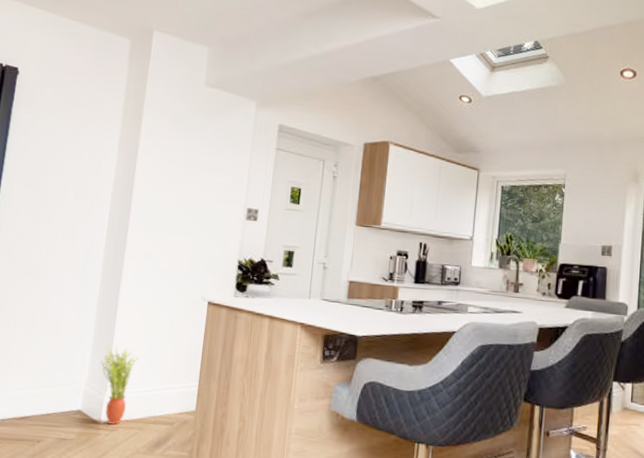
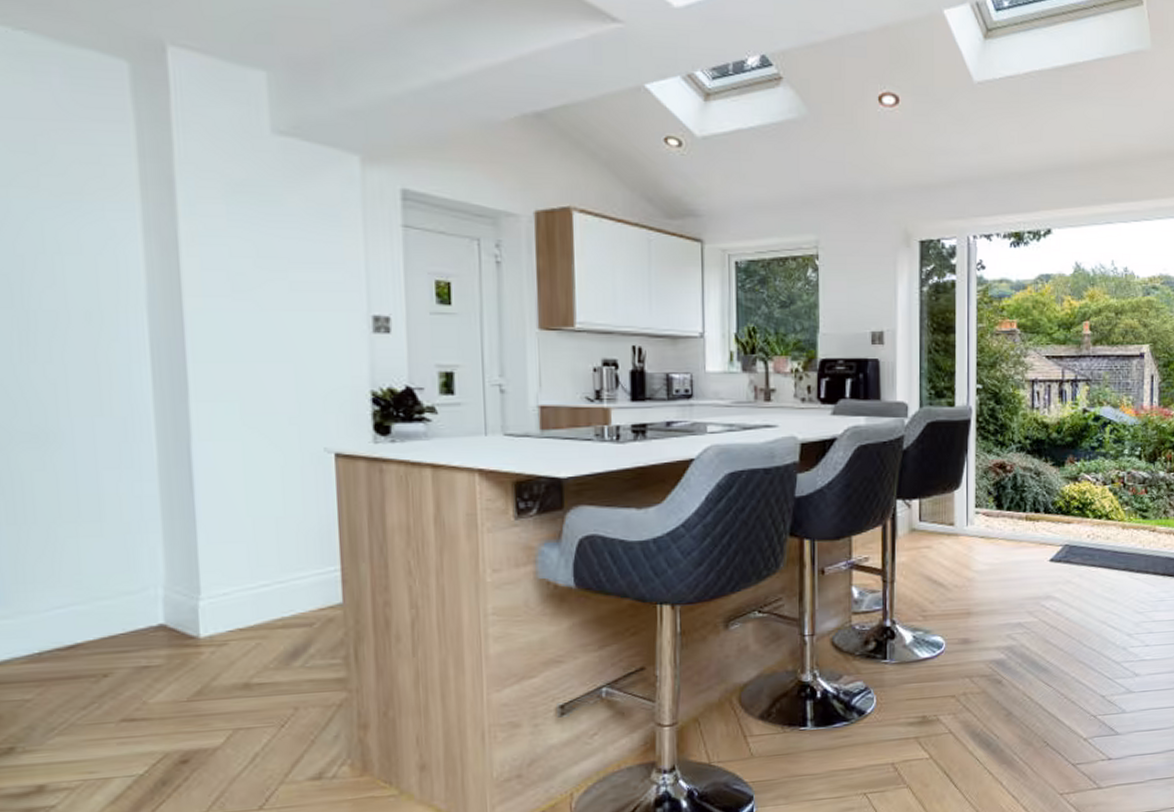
potted plant: present [100,346,140,426] -> none [182,530,243,639]

